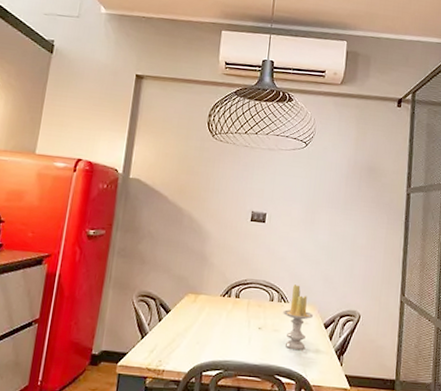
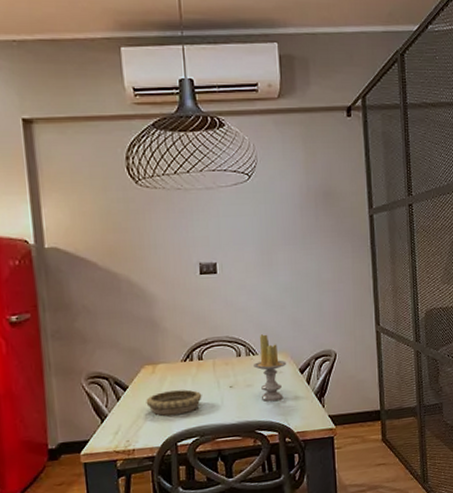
decorative bowl: none [183,321,233,346] -> present [146,389,202,416]

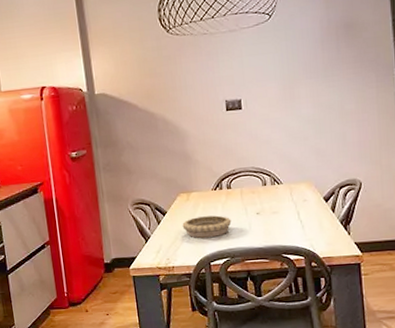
candle: present [253,334,287,401] -> none [278,164,311,228]

